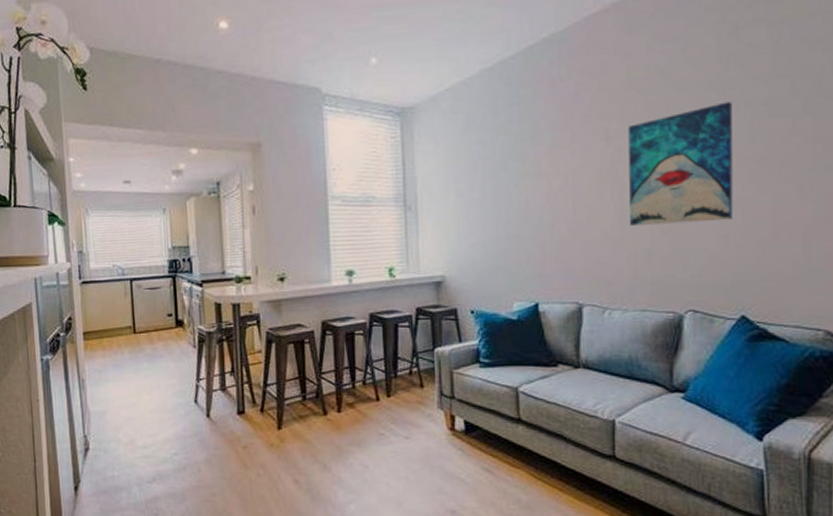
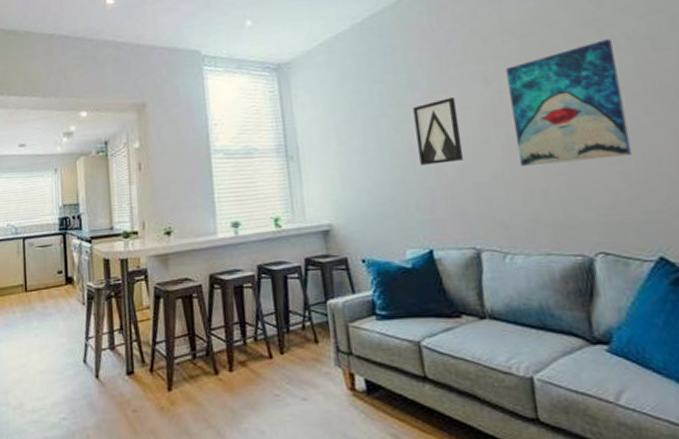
wall art: none [534,154,578,221] -> present [413,97,464,165]

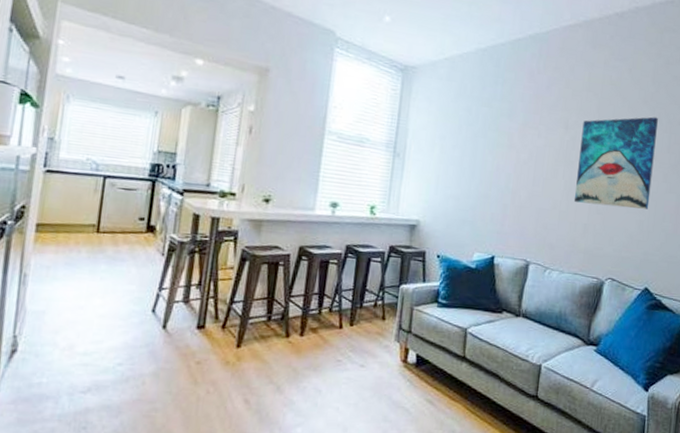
wall art: present [413,97,464,165] -> none [502,133,541,188]

